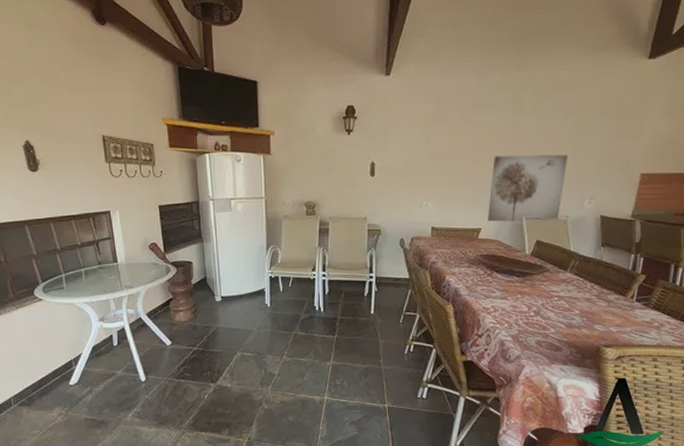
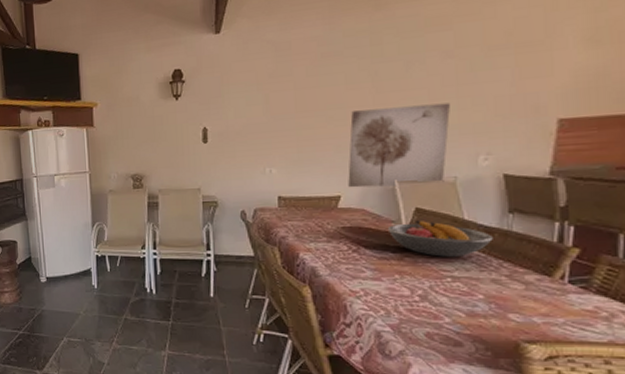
fruit bowl: none [515,250,589,280] -> present [387,219,493,257]

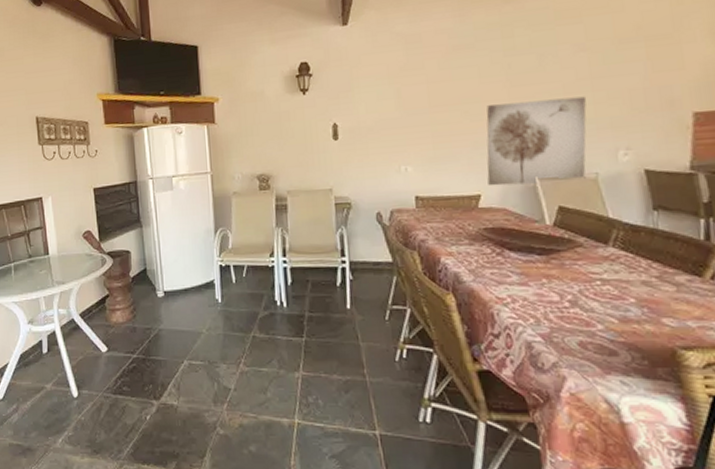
fruit bowl: present [387,219,493,257] -> none [531,219,640,258]

